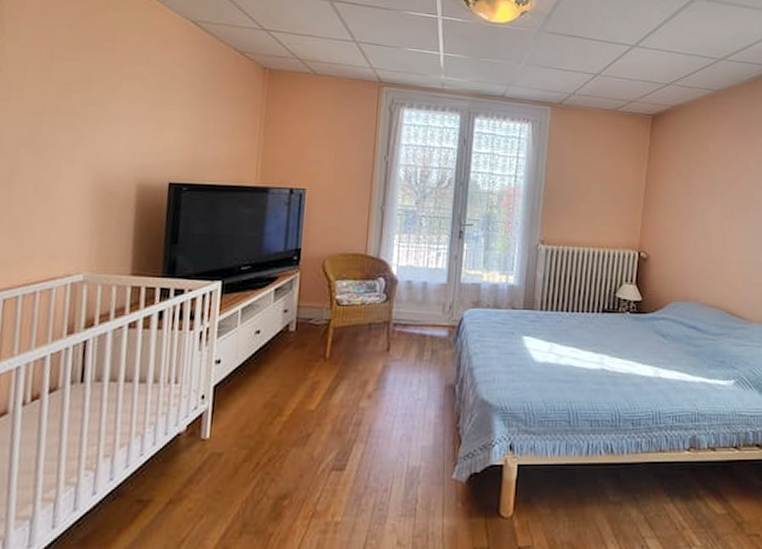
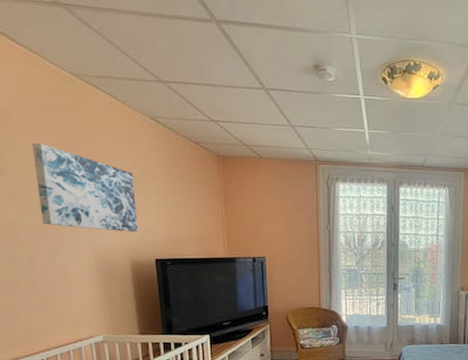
wall art: none [36,38,159,149] -> present [31,143,139,232]

